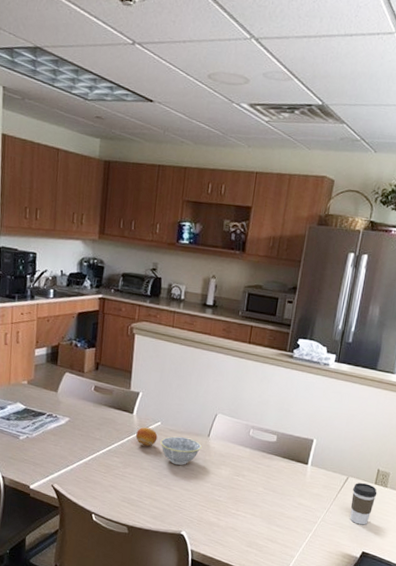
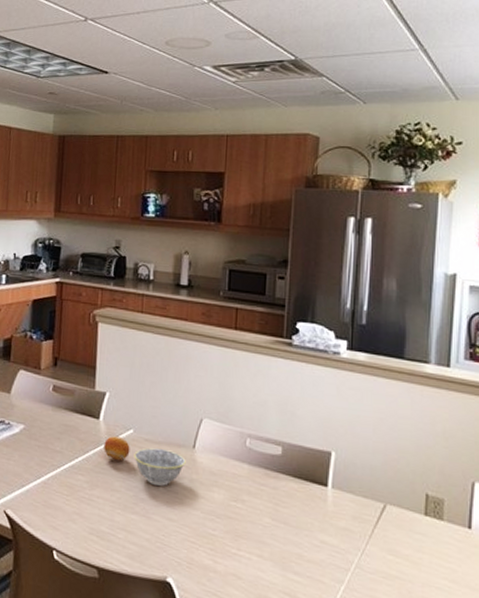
coffee cup: present [350,482,377,525] -> none [394,513,430,576]

